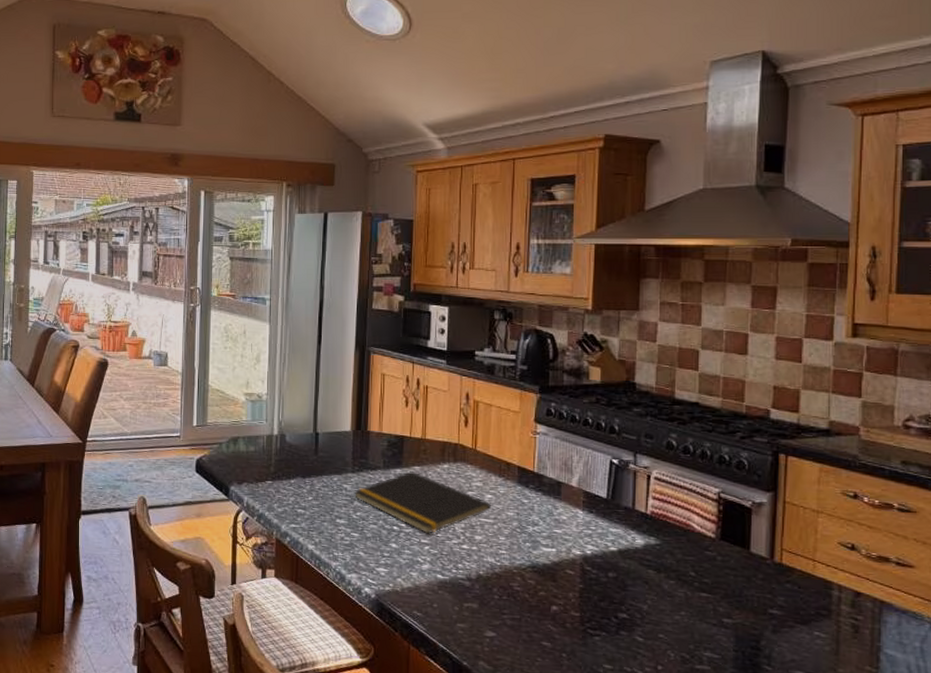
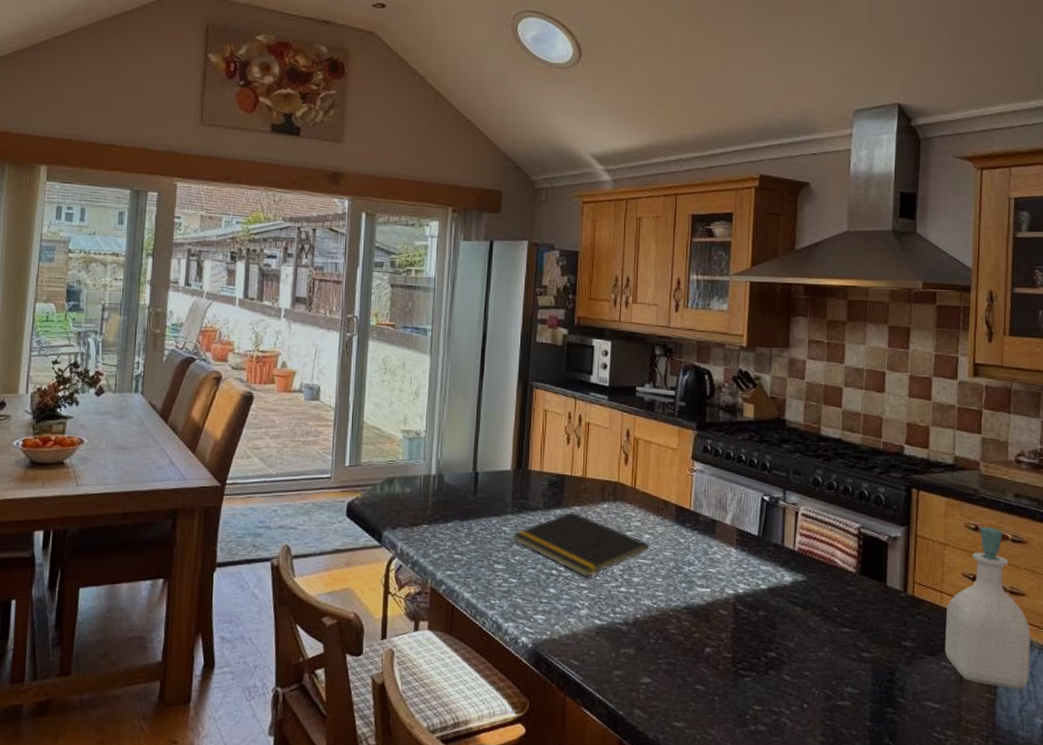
soap bottle: none [817,495,920,664] -> present [944,527,1030,689]

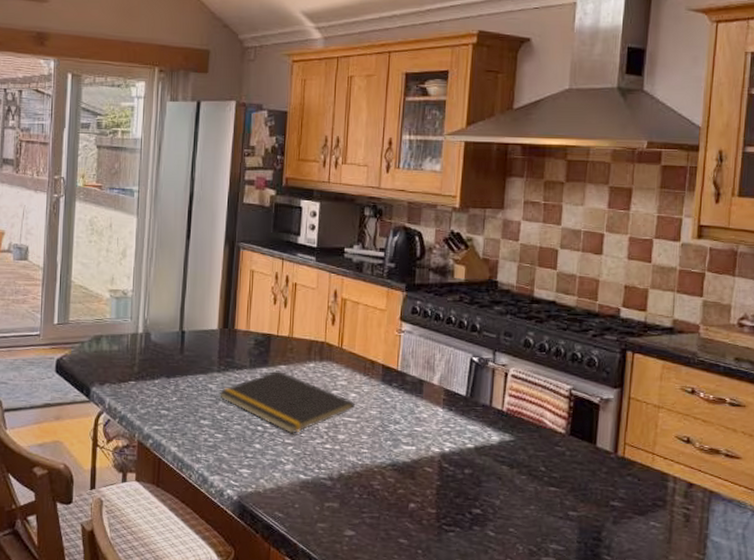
soap bottle: present [944,527,1030,689] -> none [653,390,745,550]

